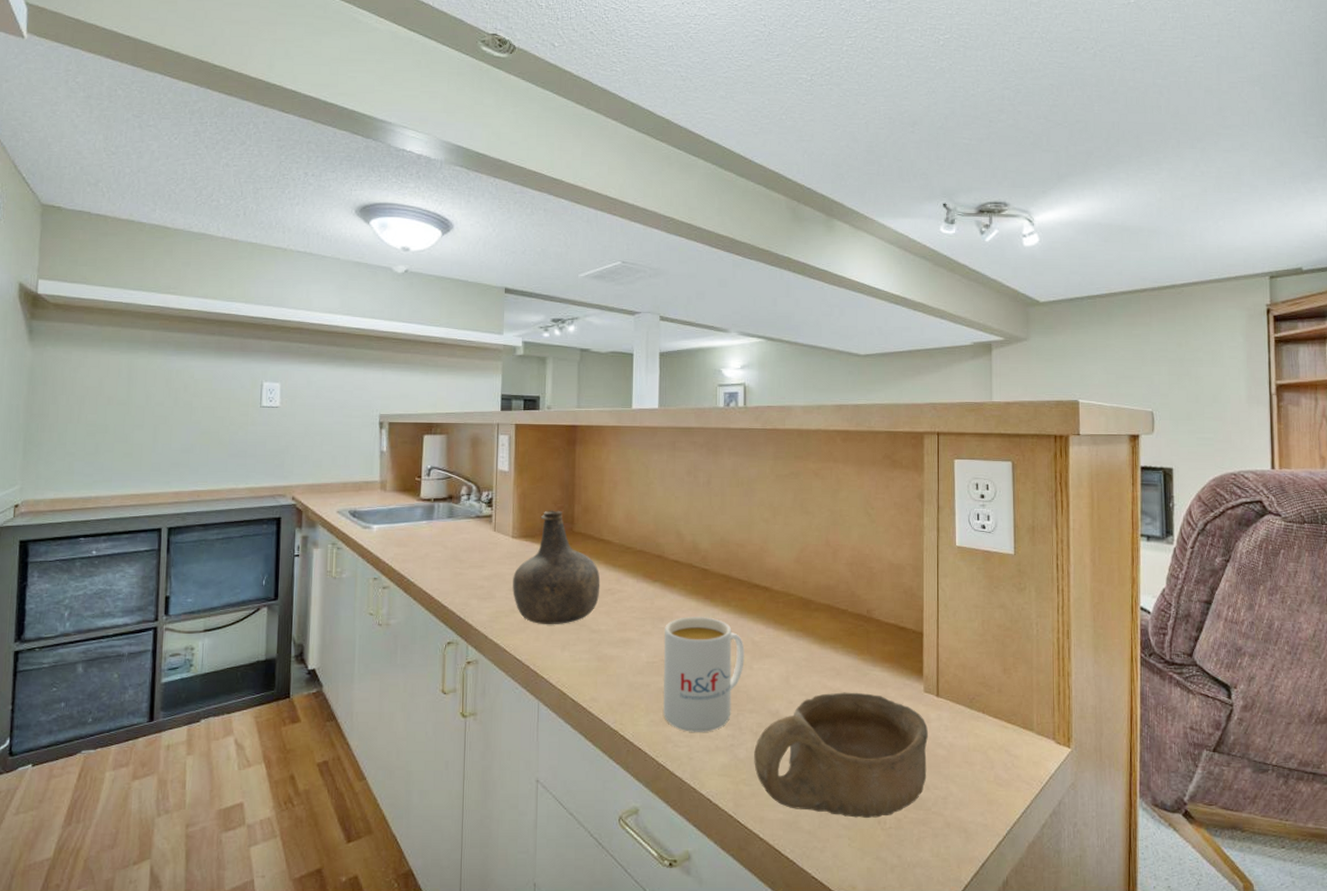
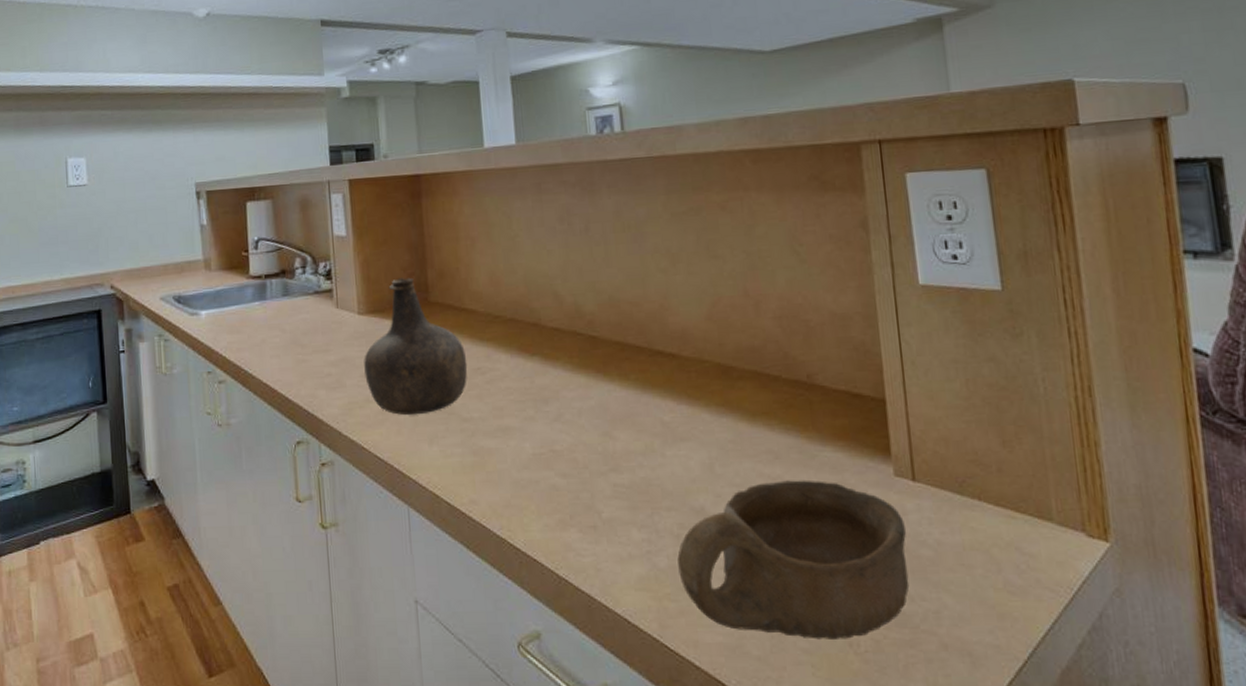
mug: present [663,617,745,732] -> none [550,395,654,538]

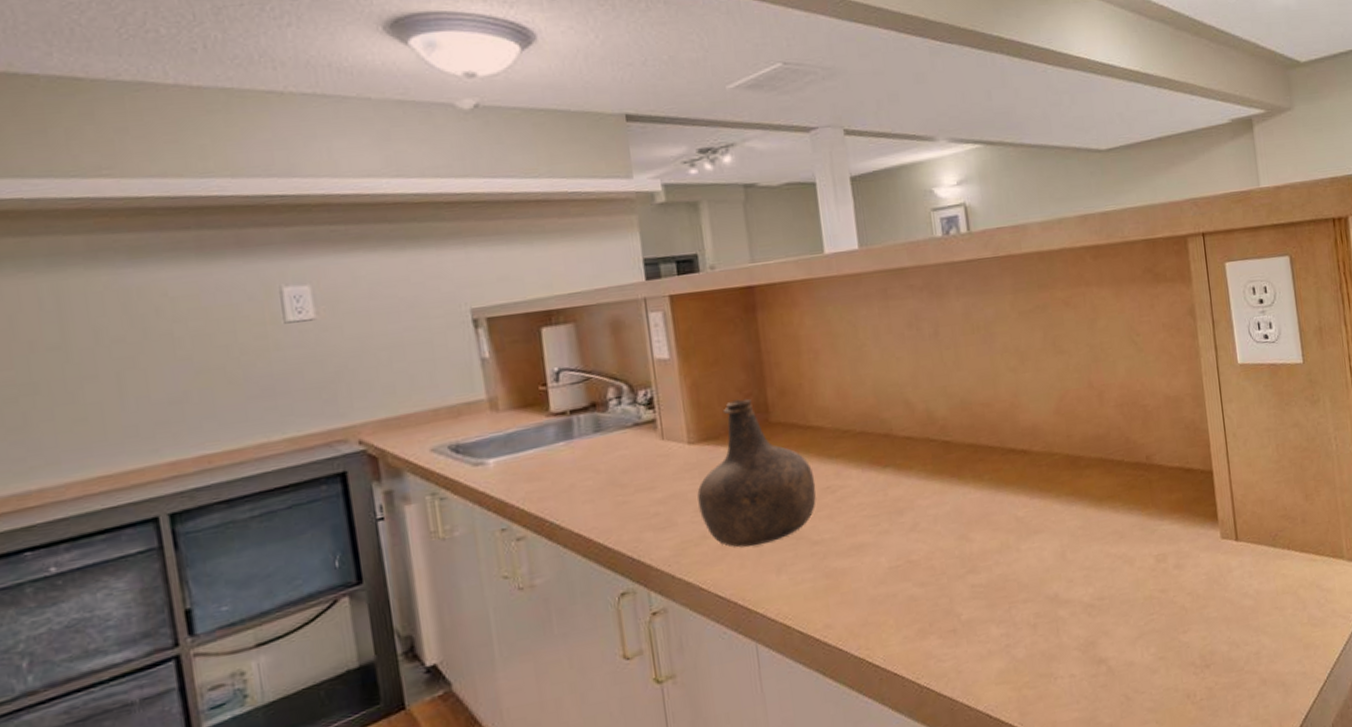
bowl: present [677,480,910,641] -> none [1034,552,1235,704]

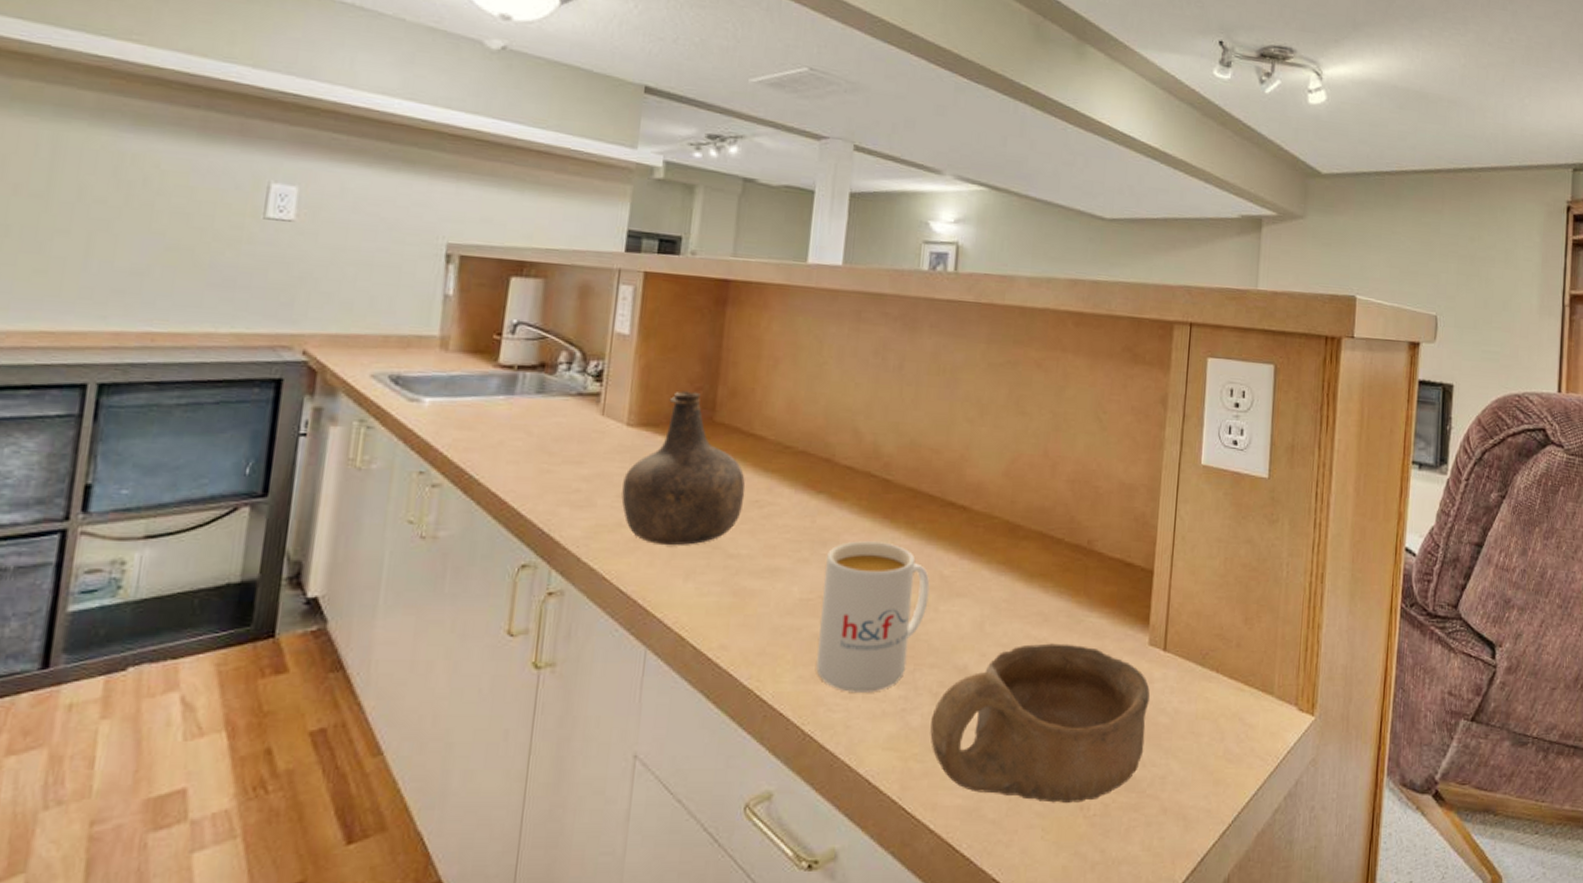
mug: none [905,498,1010,642] -> present [816,541,930,693]
bowl: none [1034,552,1235,704] -> present [930,643,1150,804]

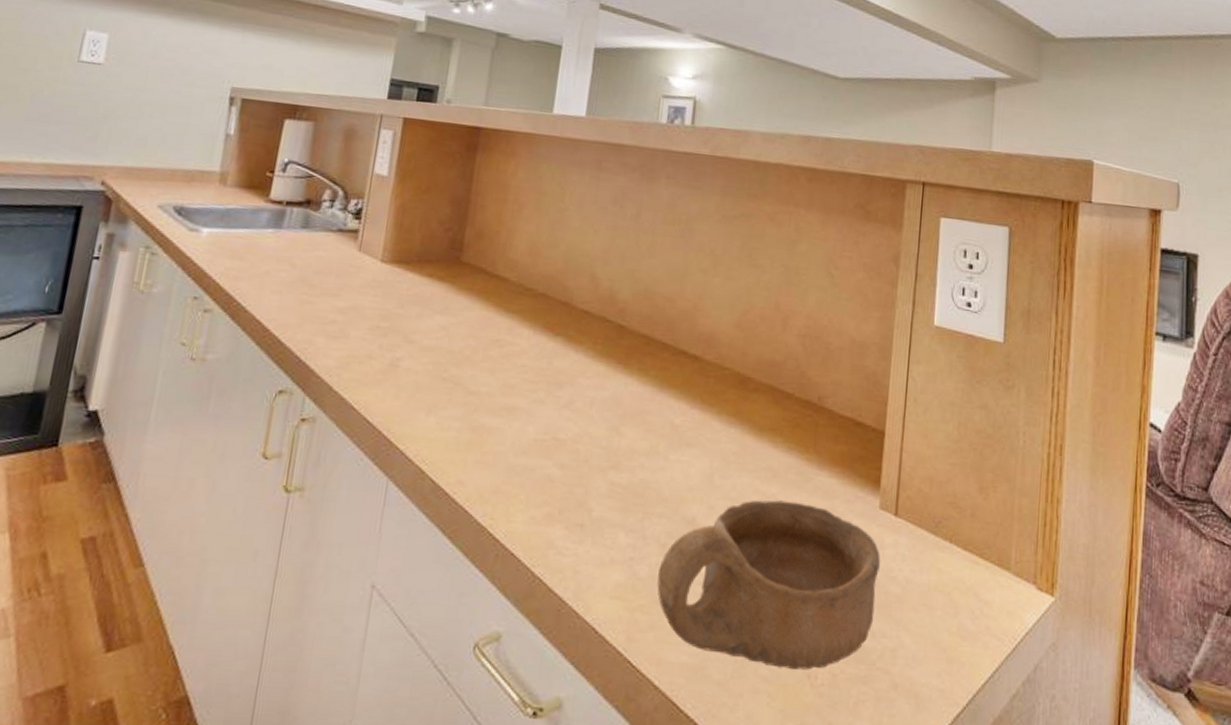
bottle: present [621,391,746,546] -> none [372,231,488,380]
mug: present [816,541,930,693] -> none [548,384,661,539]

